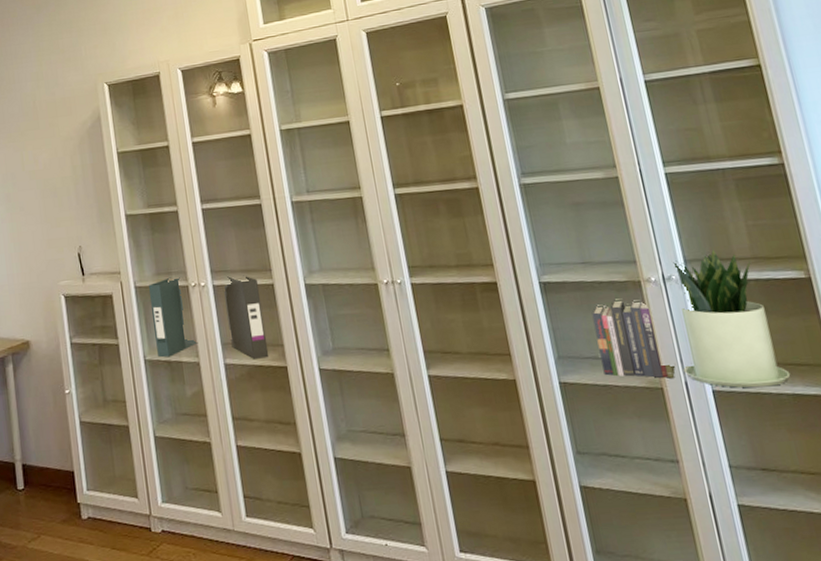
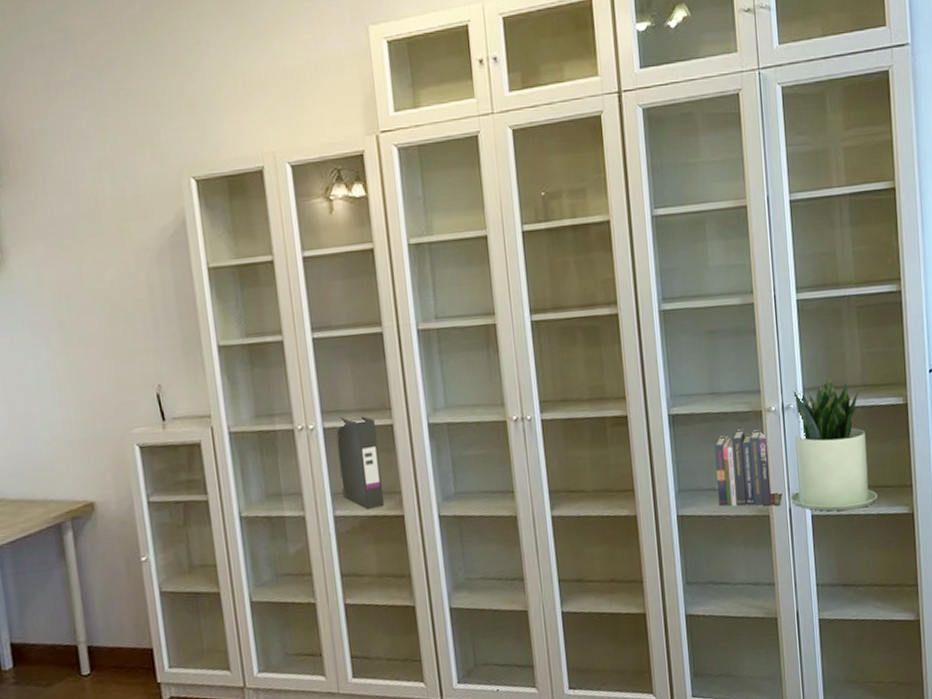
binder: present [148,277,198,358] -> none [245,419,304,514]

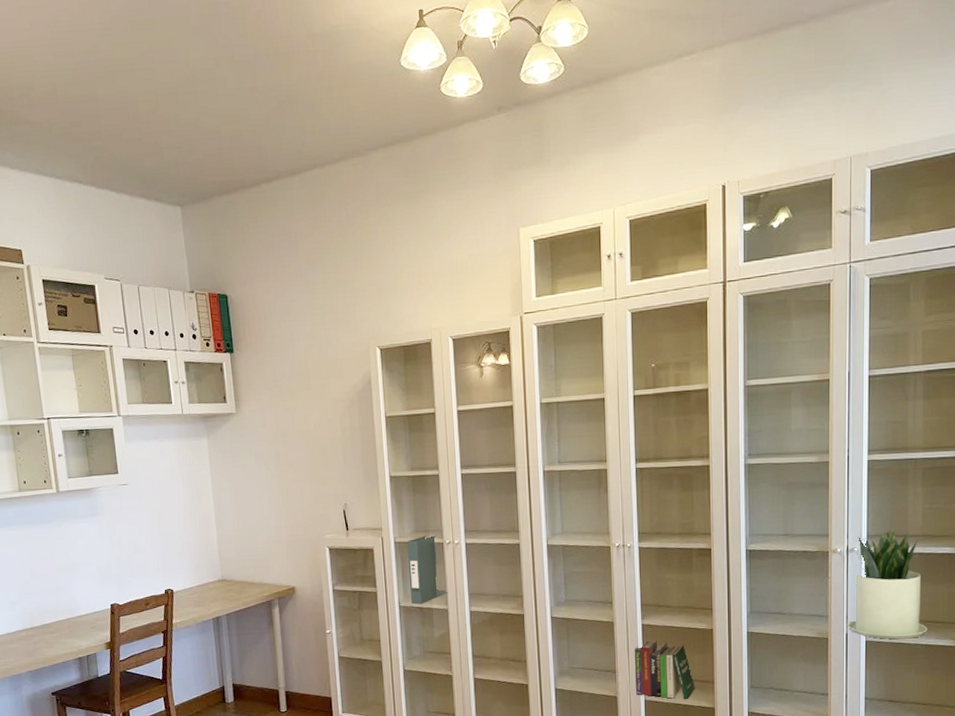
binder: none [245,419,304,514] -> present [406,534,448,605]
binder: present [336,415,385,511] -> none [475,535,510,609]
books: none [544,535,621,608] -> present [634,641,695,700]
books: present [714,428,783,507] -> none [784,565,842,631]

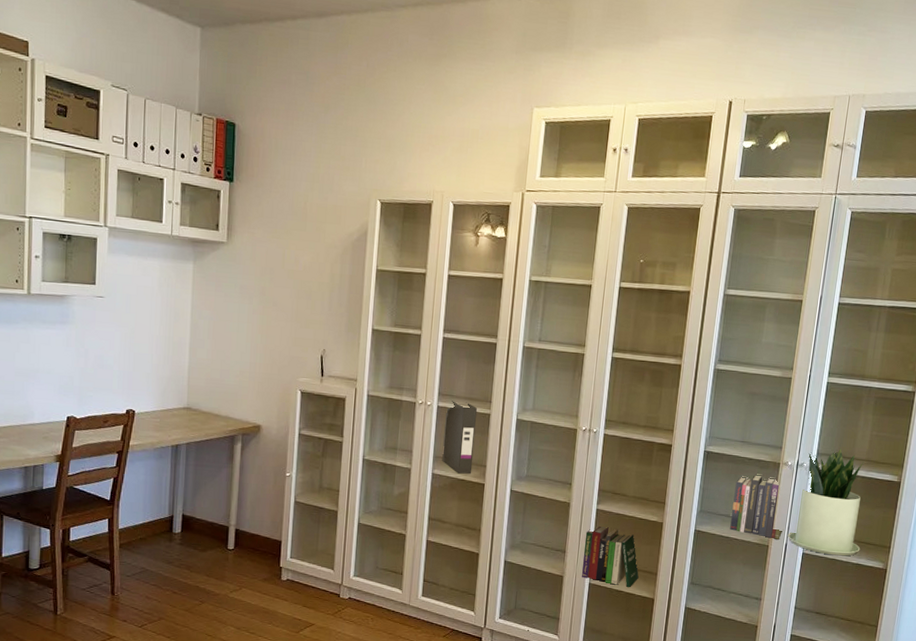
binder: present [406,534,448,605] -> none [376,392,414,460]
binder: none [475,535,510,609] -> present [442,399,478,475]
books: none [784,565,842,631] -> present [730,472,784,540]

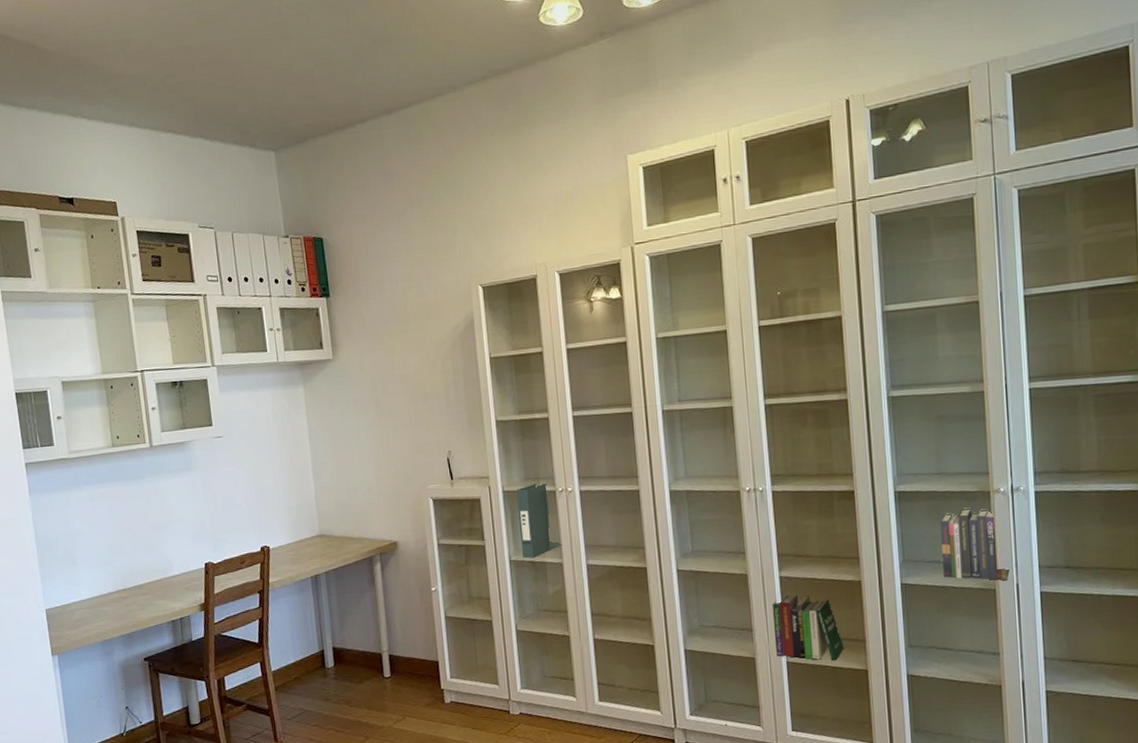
binder: none [376,392,414,460] -> present [516,482,563,559]
binder: present [442,399,478,475] -> none [590,481,630,562]
planter: present [787,449,864,556] -> none [1016,463,1114,590]

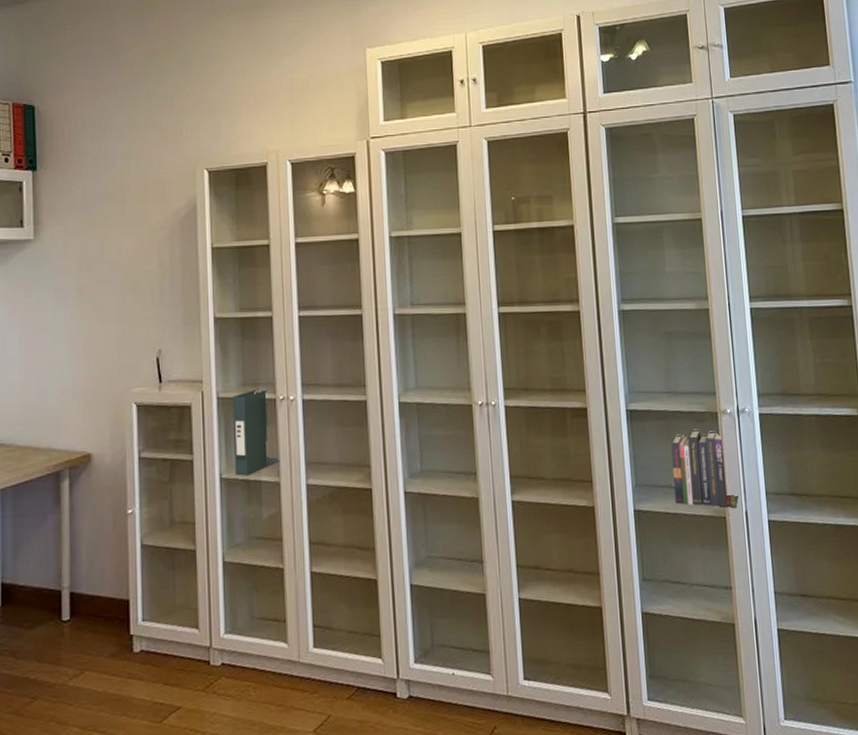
books: present [772,595,844,662] -> none [503,521,578,598]

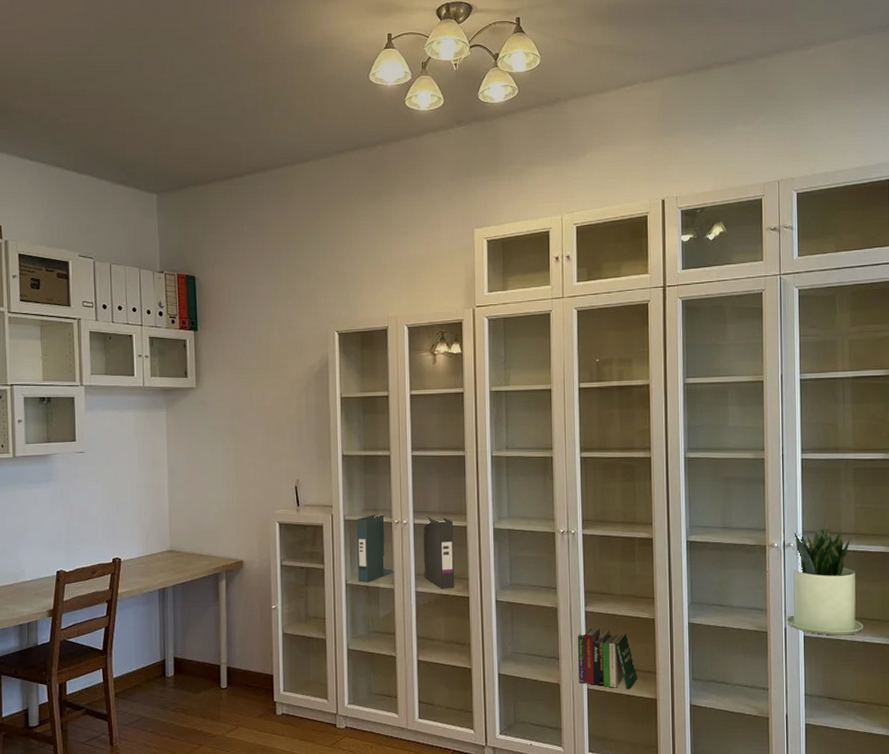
binder: none [314,389,355,482] -> present [423,516,455,590]
books: none [503,521,578,598] -> present [577,628,637,690]
books: present [671,428,739,508] -> none [723,558,780,625]
planter: none [745,385,835,519] -> present [785,525,864,636]

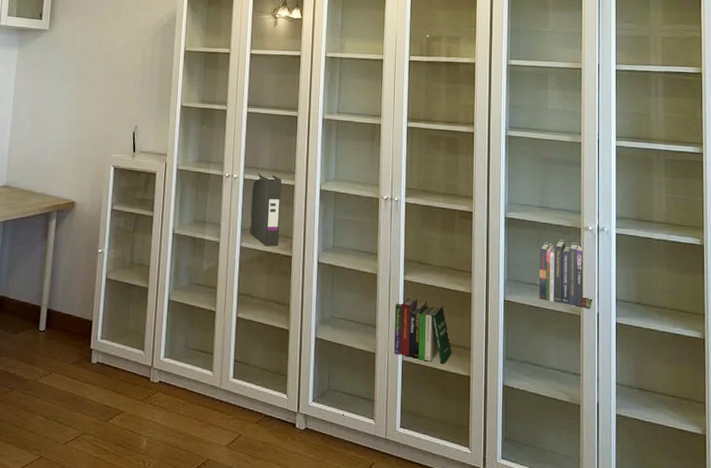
binder: present [356,513,395,583] -> none [185,165,222,234]
books: none [723,558,780,625] -> present [539,238,593,309]
planter: present [785,525,864,636] -> none [598,212,674,326]

